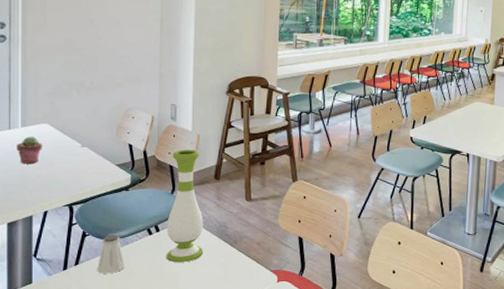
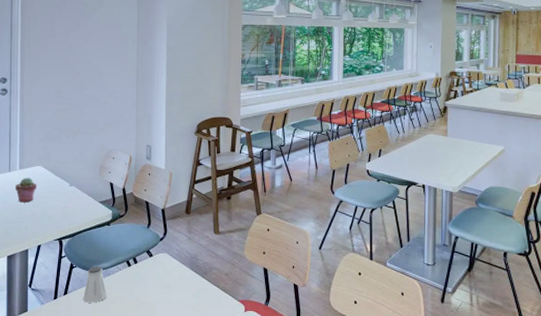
vase: present [166,149,204,262] -> none [143,186,177,292]

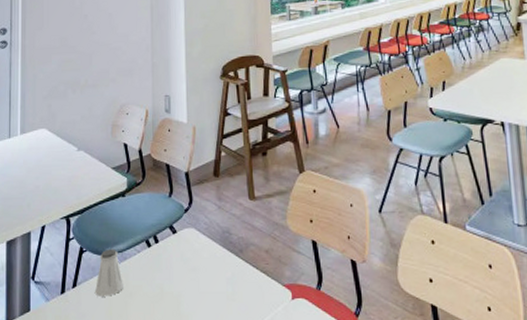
potted succulent: present [15,178,37,203] -> none [16,144,41,175]

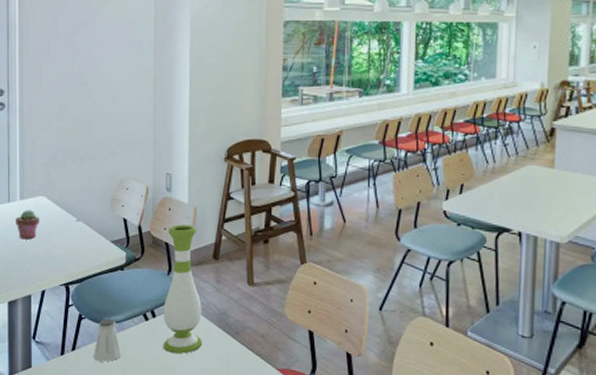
potted succulent: none [16,144,41,175] -> present [16,210,40,240]
vase: none [166,144,207,279] -> present [163,224,203,354]

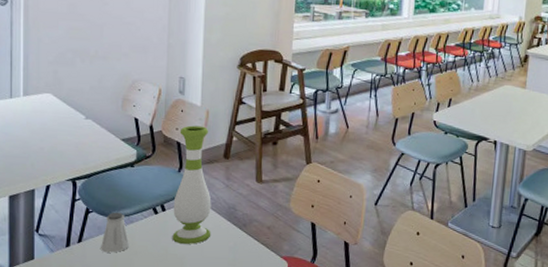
potted succulent: present [16,210,40,240] -> none [18,106,46,136]

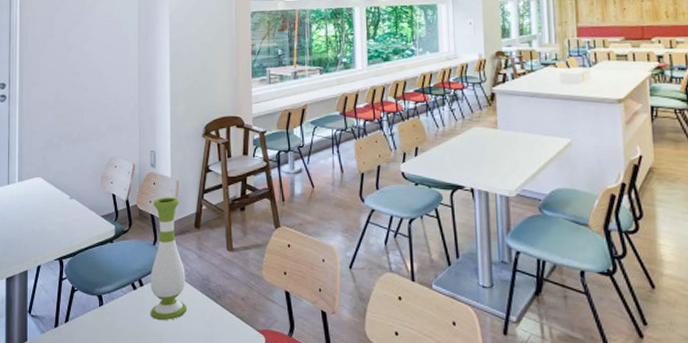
saltshaker: present [101,212,130,253] -> none [86,289,112,332]

